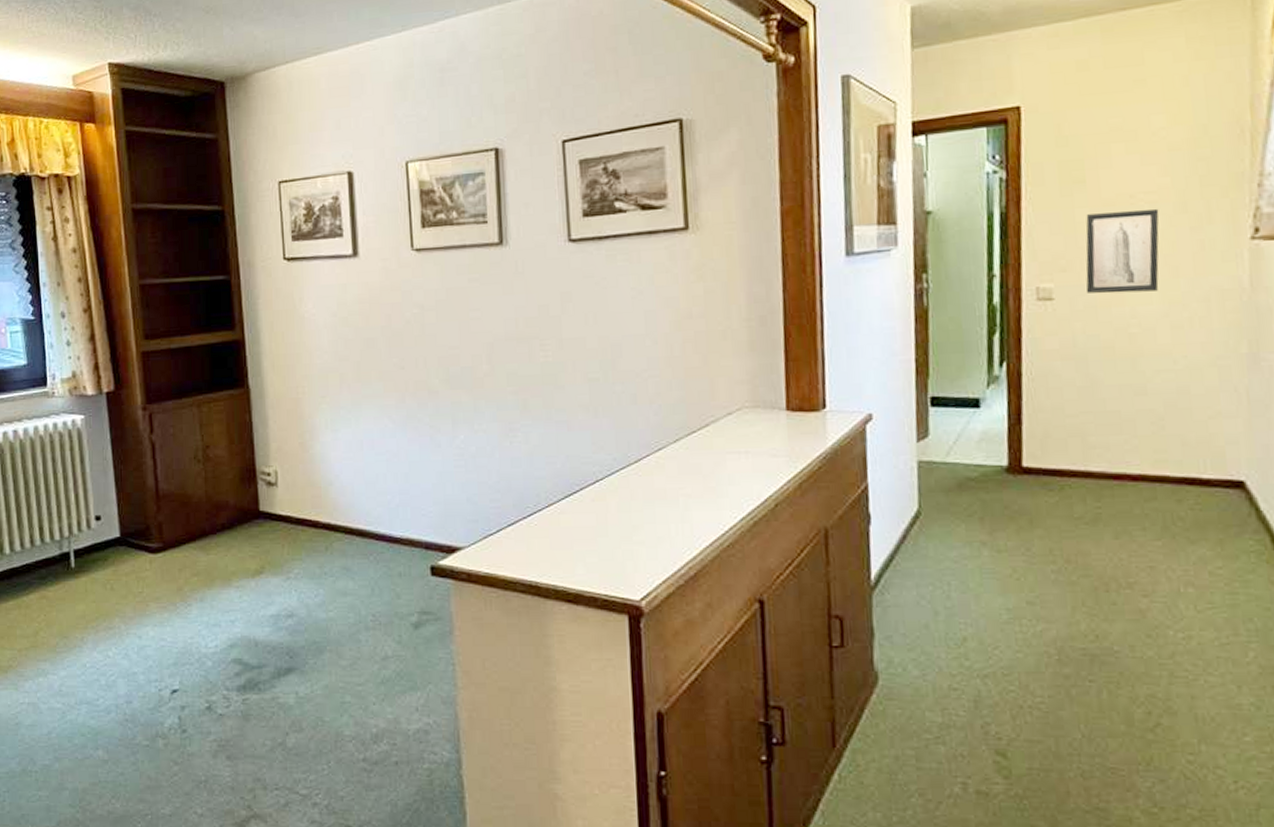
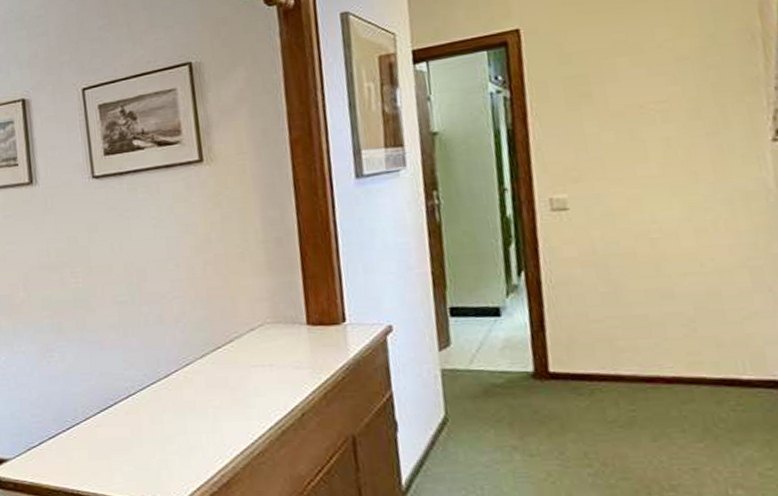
wall art: present [1085,208,1159,294] -> none [595,116,678,202]

